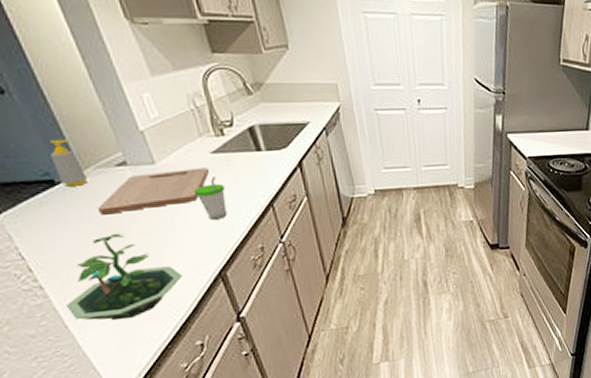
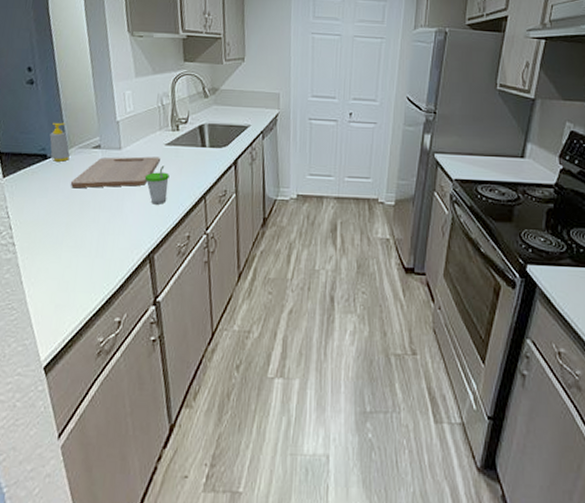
terrarium: present [66,233,183,321] -> none [26,205,119,285]

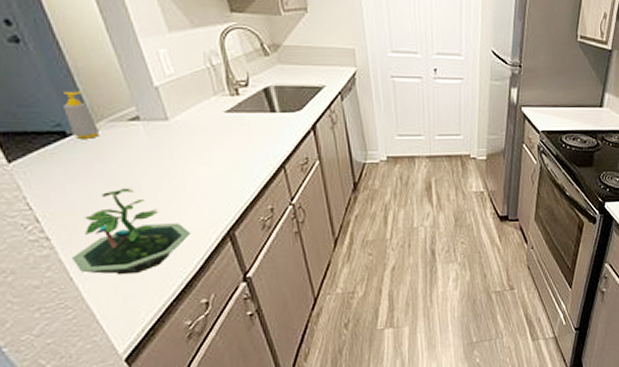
terrarium: none [26,205,119,285] -> present [72,187,191,276]
cutting board: present [70,156,160,188] -> none [107,126,222,169]
cup: present [144,165,170,205] -> none [206,135,239,179]

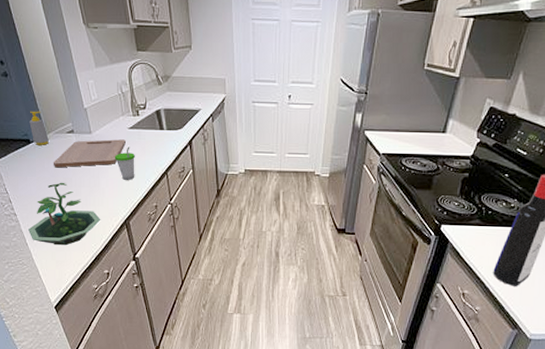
cutting board: none [107,126,222,169] -> present [53,139,126,168]
cup: none [206,135,239,179] -> present [114,147,135,180]

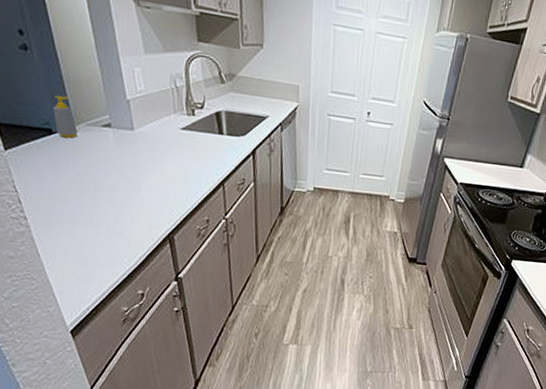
terrarium: present [28,182,101,246] -> none [42,184,138,260]
cutting board: present [53,139,126,168] -> none [80,137,176,169]
cup: present [114,147,135,180] -> none [160,150,186,188]

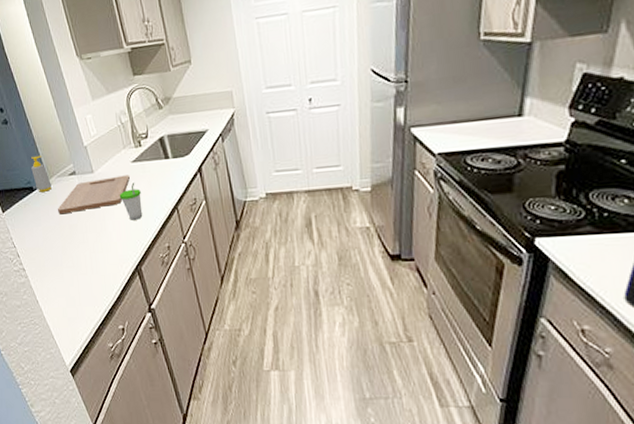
cutting board: none [80,137,176,169] -> present [57,175,130,215]
cup: none [160,150,186,188] -> present [119,182,143,220]

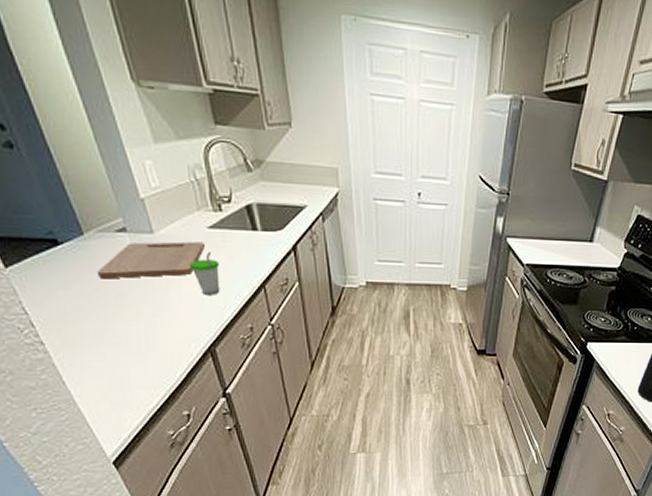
soap bottle: present [31,155,52,192] -> none [54,199,88,248]

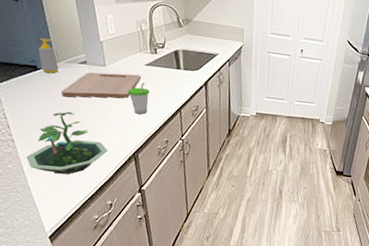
soap bottle: none [54,199,88,248] -> present [38,38,59,73]
terrarium: none [65,298,175,383] -> present [26,111,108,175]

